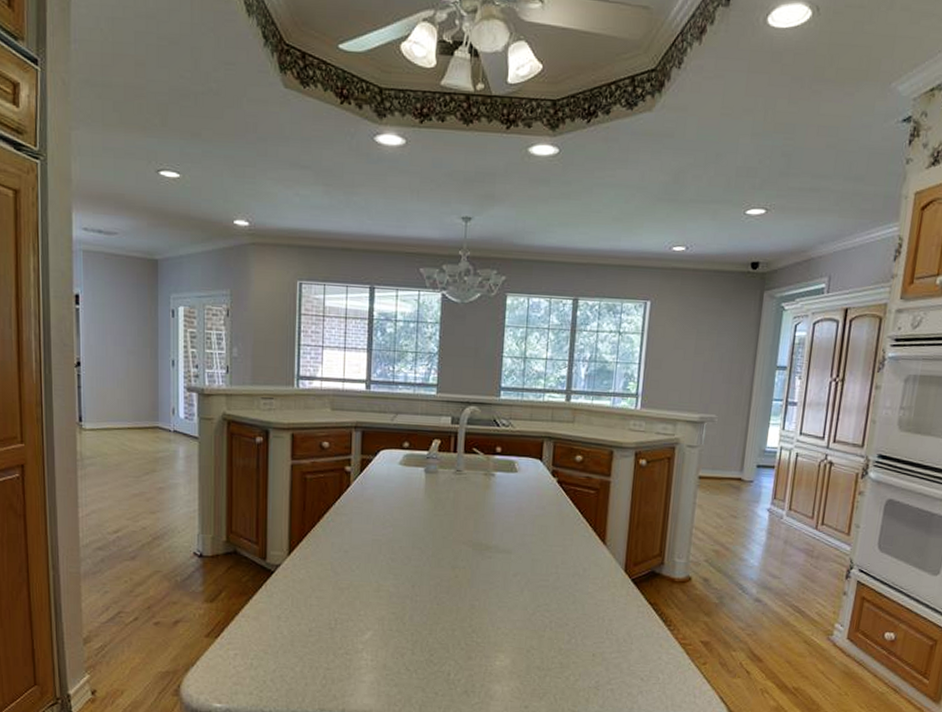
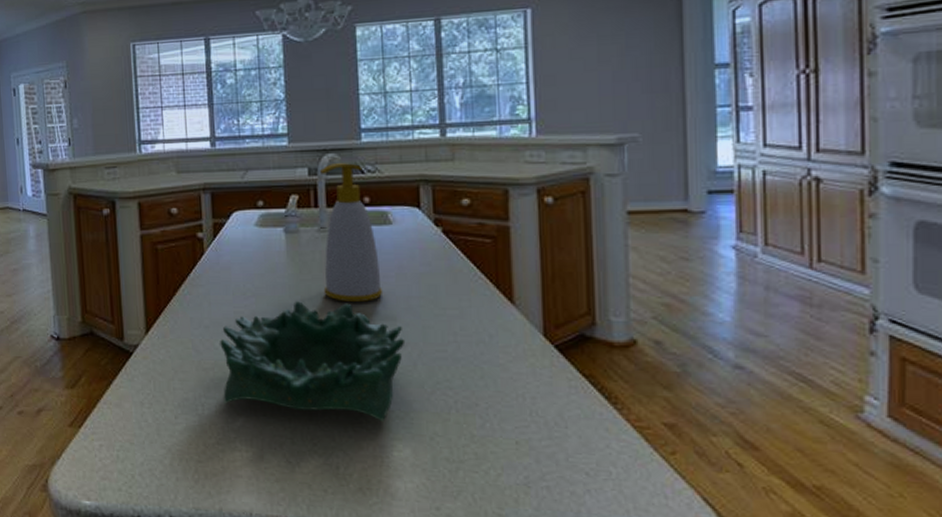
decorative bowl: none [355,533,517,637] -> present [220,301,406,421]
soap bottle: none [453,415,504,537] -> present [319,163,383,303]

